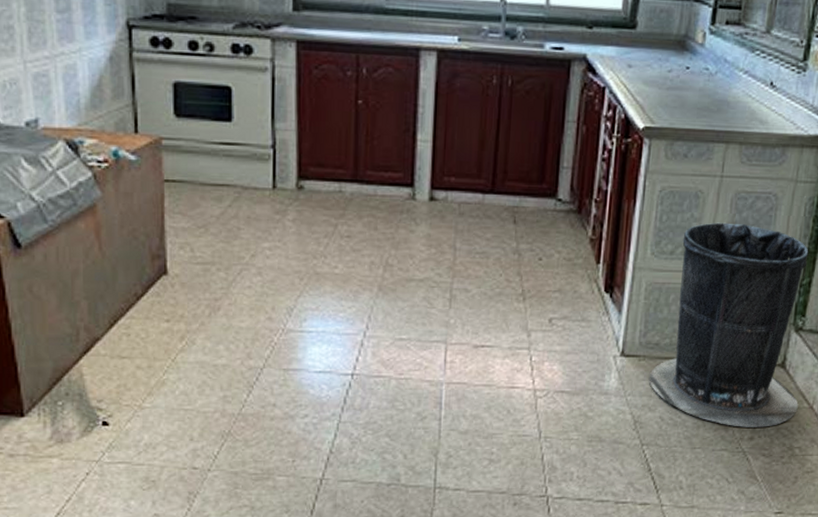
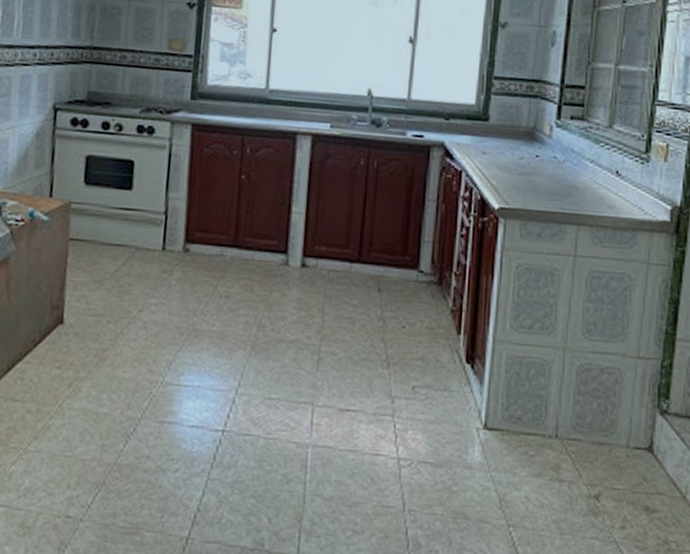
trash can: present [648,222,809,427] -> none [512,299,670,516]

